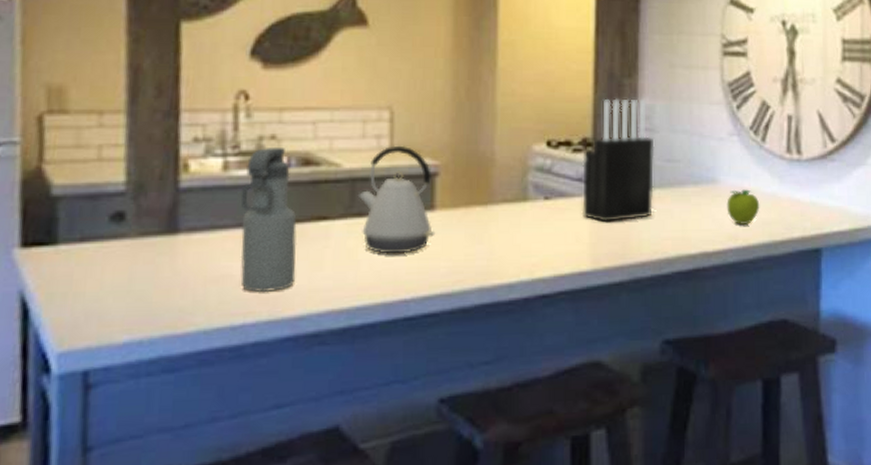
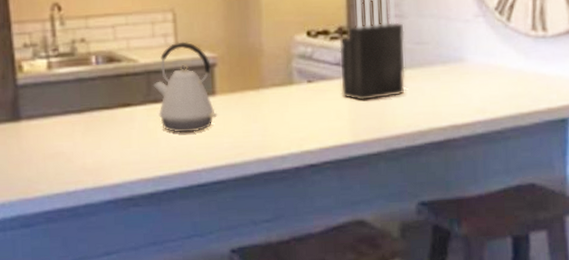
water bottle: present [240,148,297,293] -> none [63,49,111,166]
fruit: present [726,189,760,225] -> none [474,66,507,99]

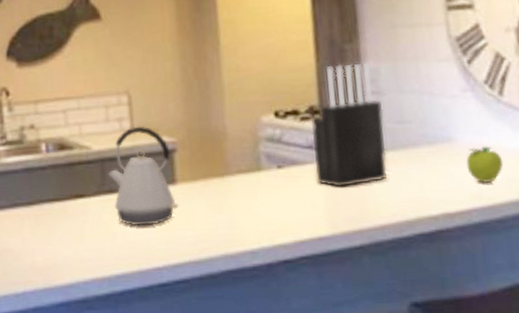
fruit: none [474,66,507,99] -> present [466,146,504,183]

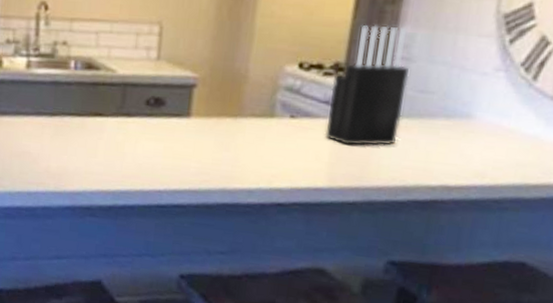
kettle: present [107,126,179,227] -> none [127,57,191,152]
fruit: present [466,146,504,183] -> none [478,128,518,164]

